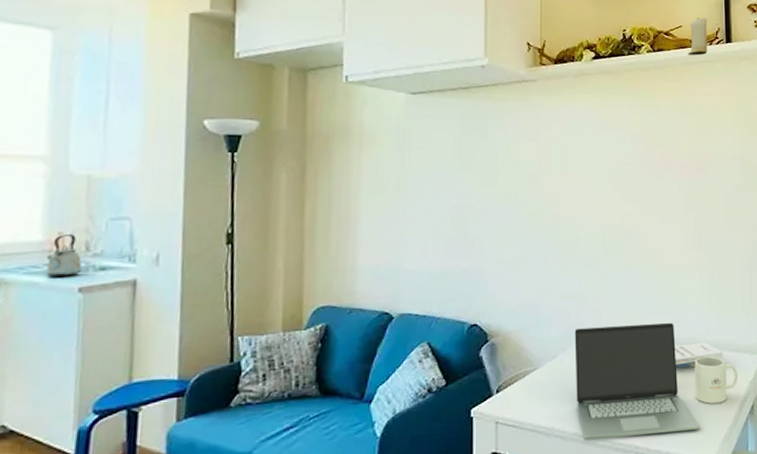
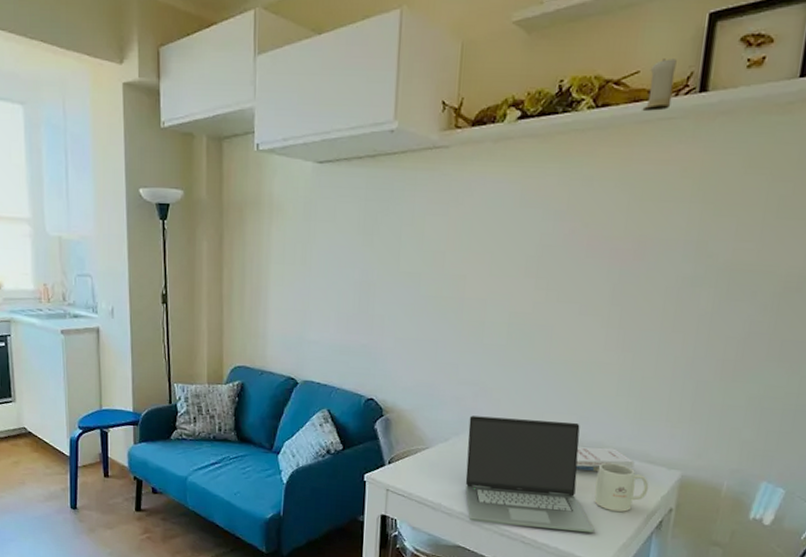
kettle: present [46,234,83,278] -> none [37,286,62,321]

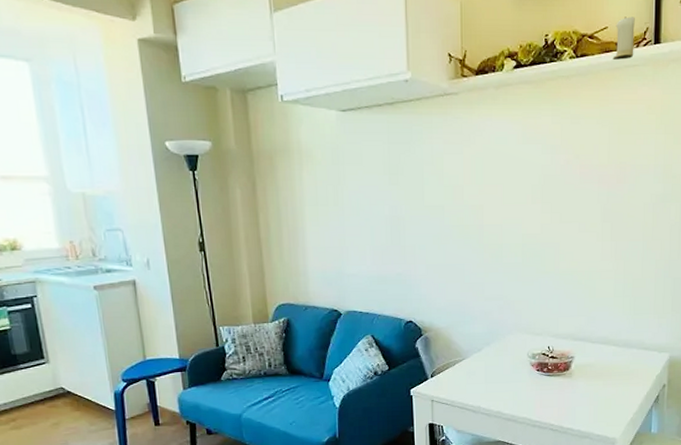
laptop: present [465,415,595,534] -> none [497,322,608,418]
books: present [575,447,635,471] -> none [588,341,634,362]
mug: present [594,462,649,512] -> none [604,353,646,393]

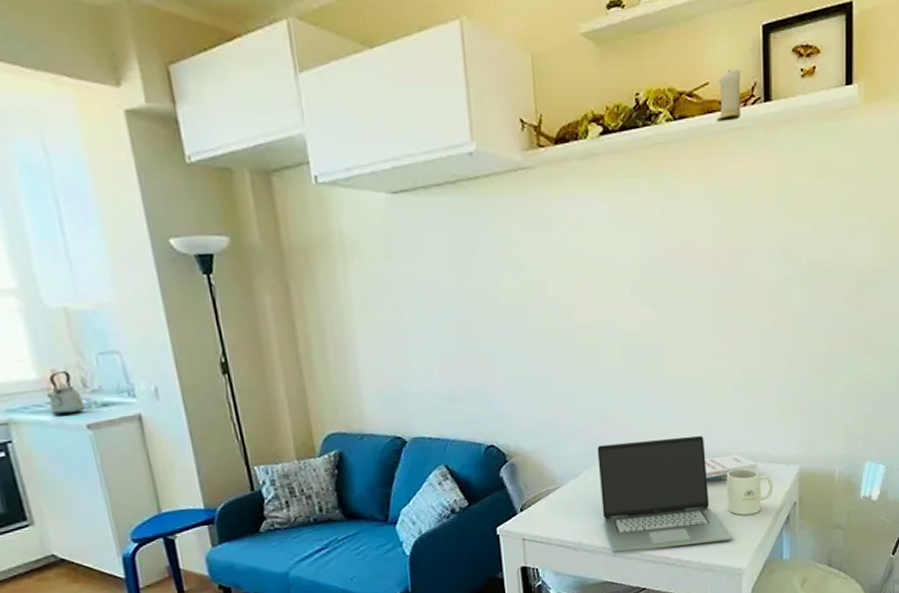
kettle: none [65,243,94,278] -> present [46,371,86,416]
laptop: none [497,322,608,418] -> present [597,435,732,554]
books: none [588,341,634,362] -> present [705,454,758,481]
mug: none [604,353,646,393] -> present [725,468,773,516]

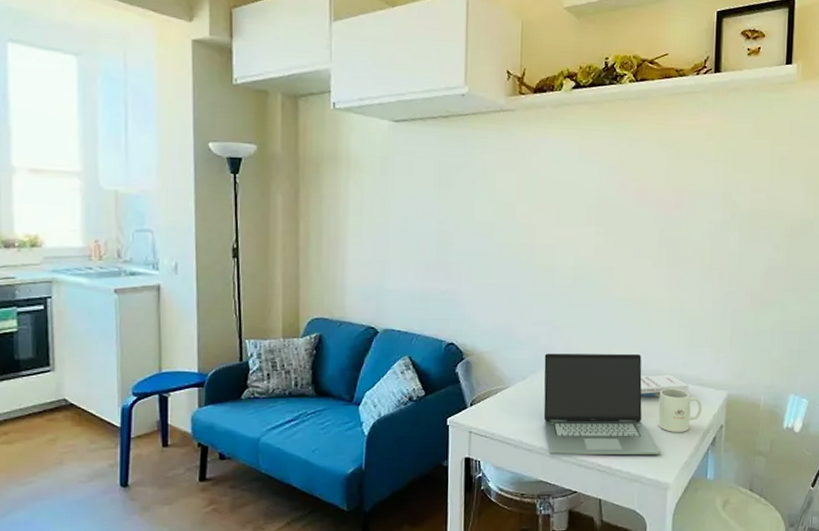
kettle: present [46,371,86,416] -> none [86,242,116,280]
candle: present [716,70,741,121] -> none [672,44,696,86]

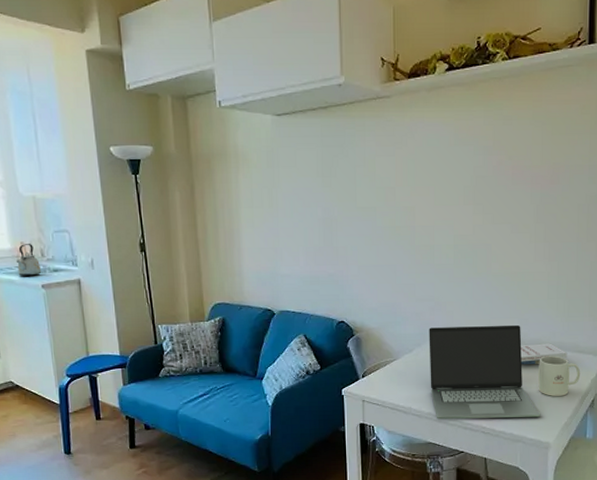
kettle: none [86,242,116,280] -> present [16,244,42,277]

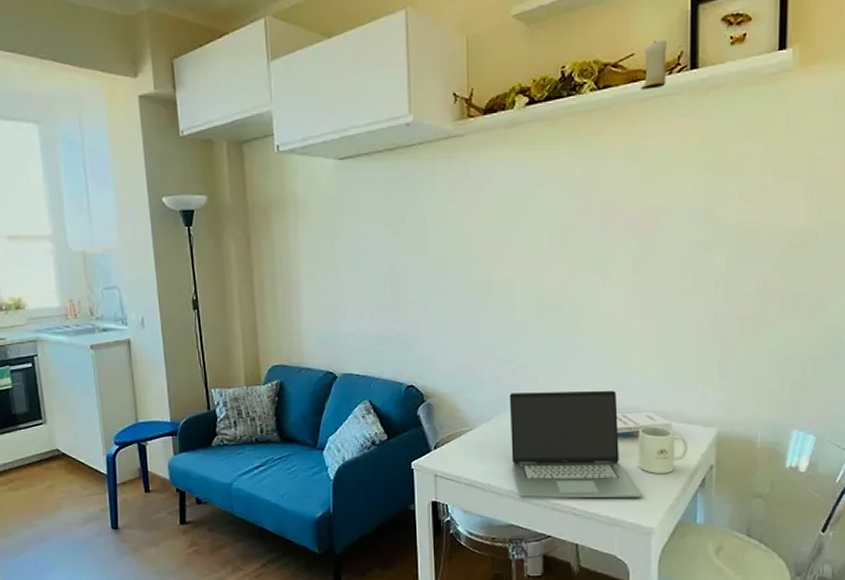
kettle: present [16,244,42,277] -> none [64,302,91,337]
candle: none [546,17,569,60] -> present [640,40,667,89]

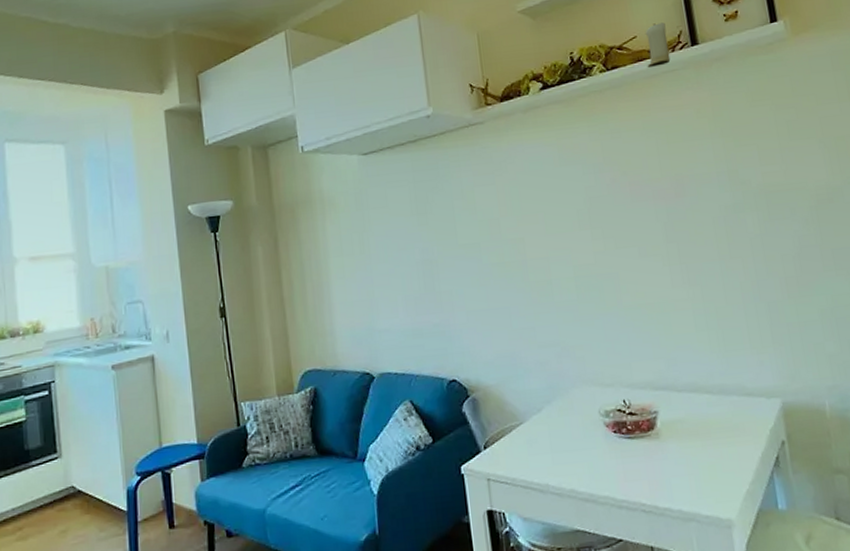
laptop: present [509,390,642,499] -> none [558,366,714,498]
books: present [616,412,672,436] -> none [673,386,734,417]
mug: present [637,426,688,475] -> none [699,402,755,456]

